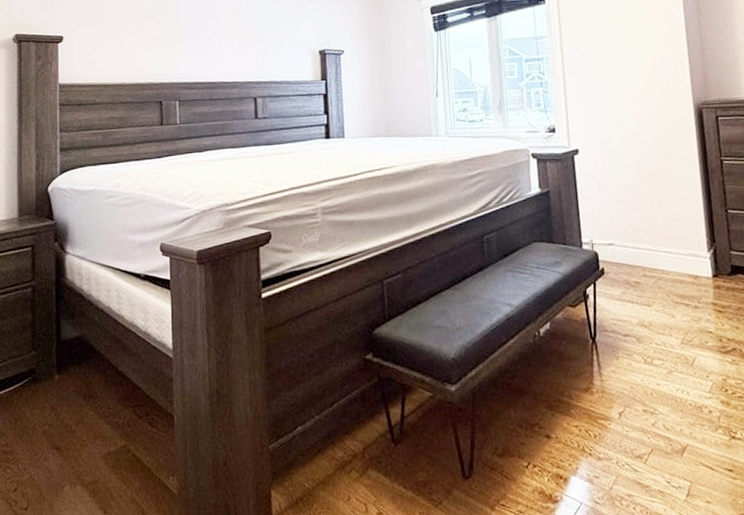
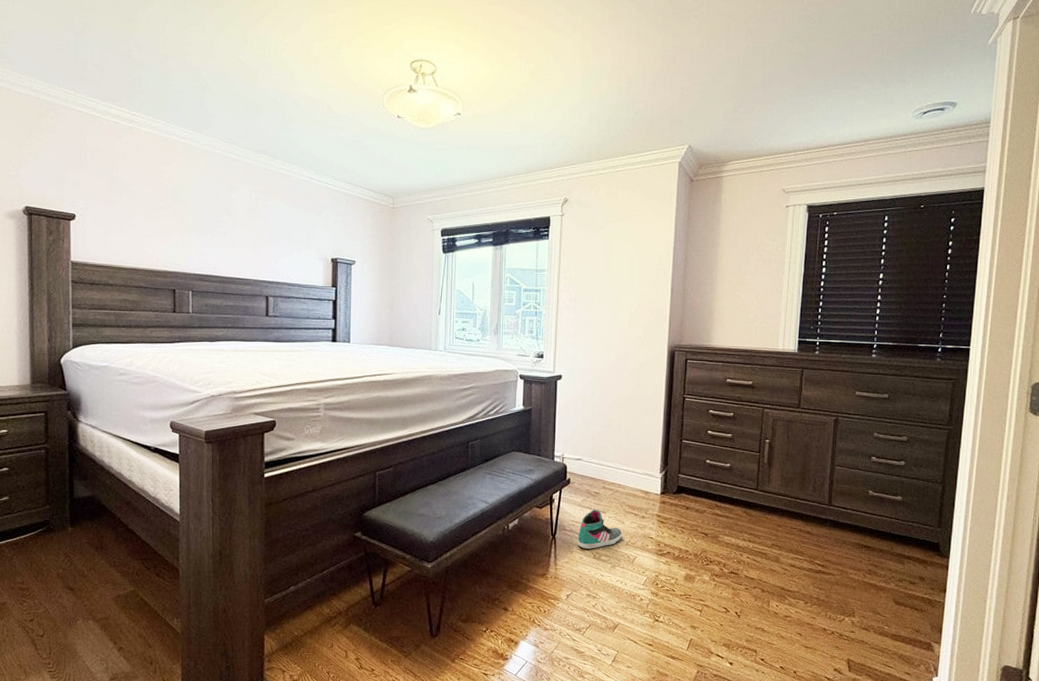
sneaker: none [622,303,676,353] -> present [577,510,623,549]

